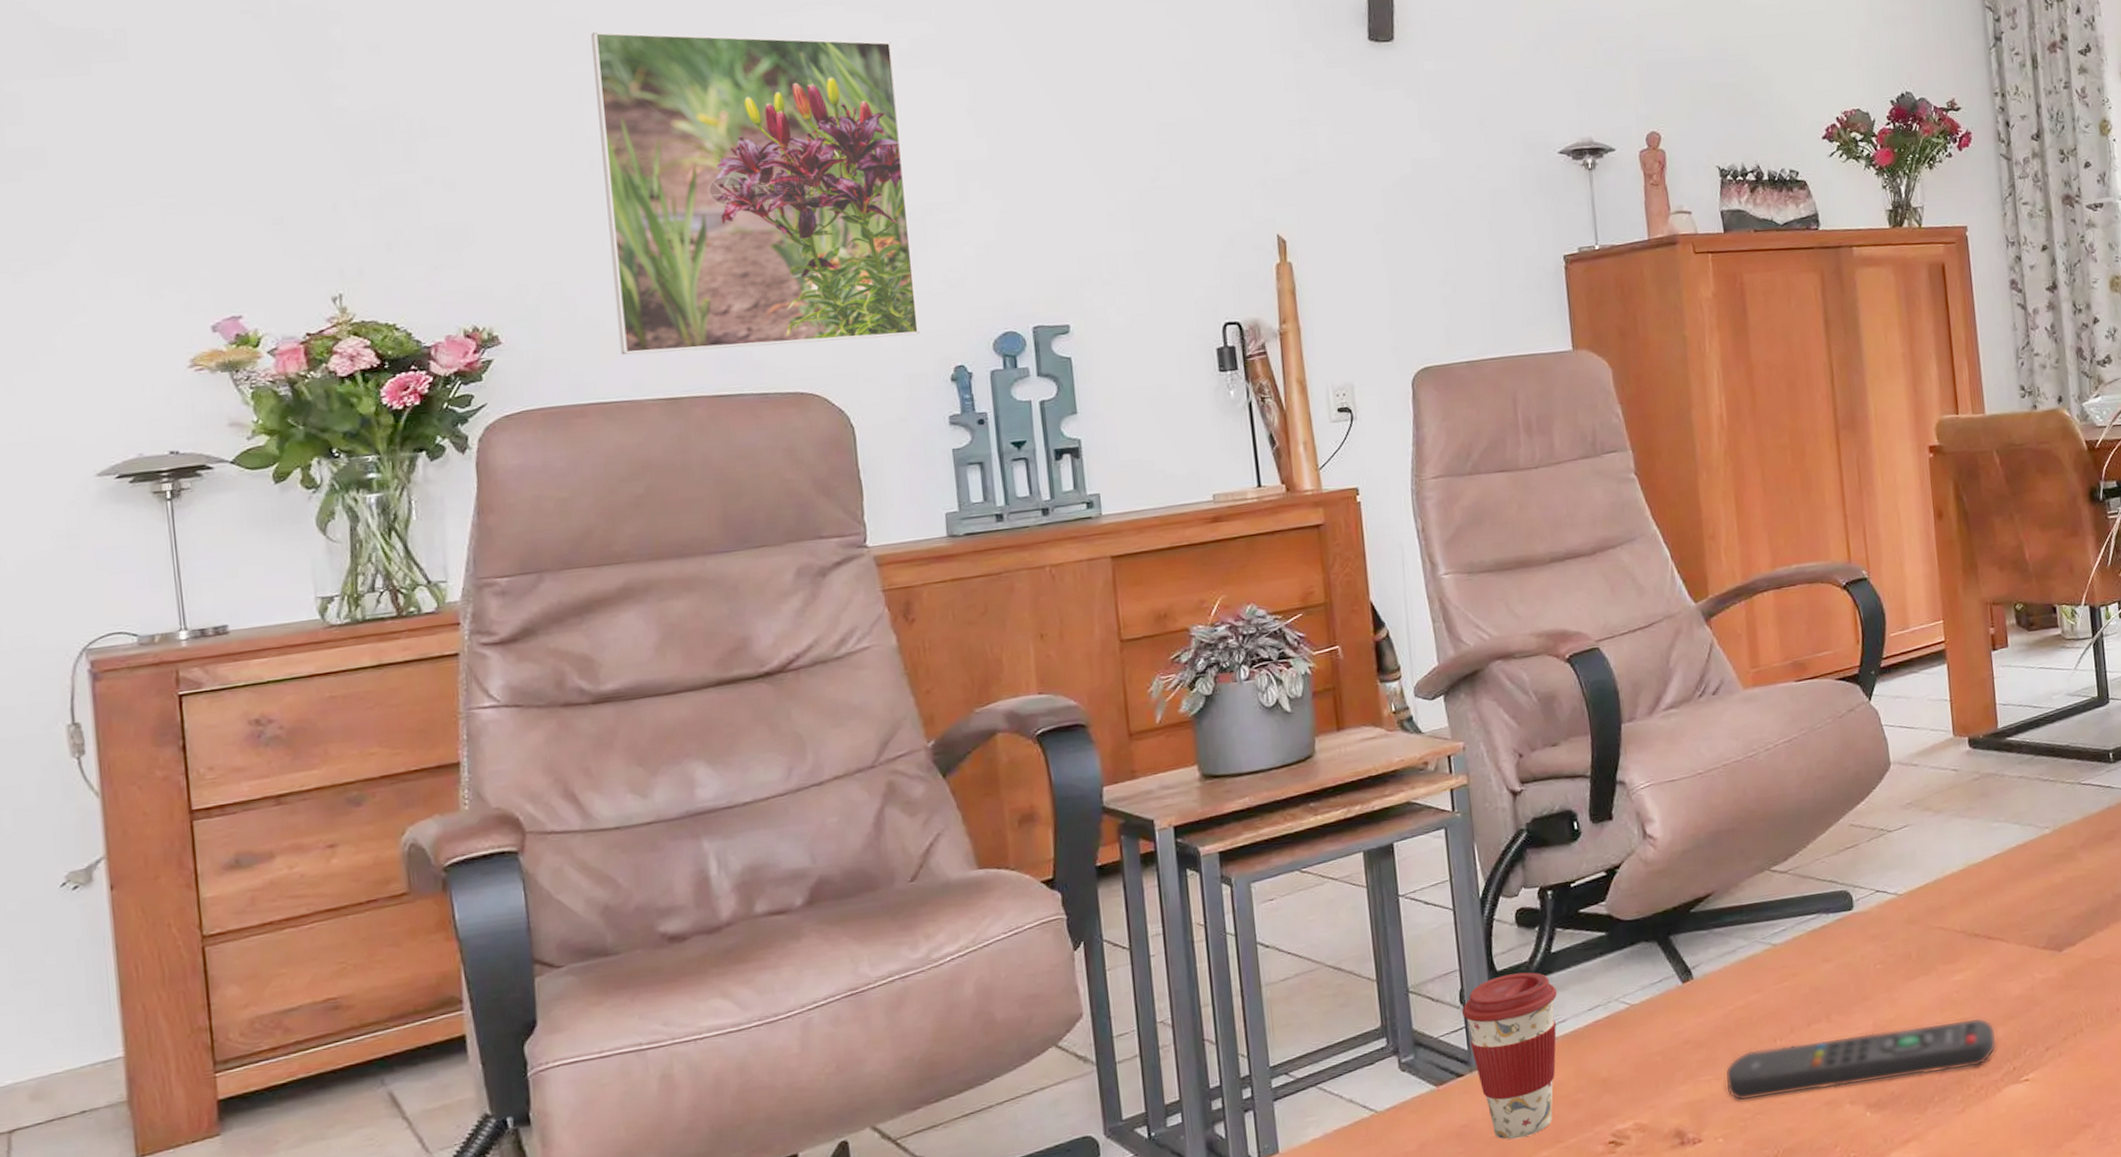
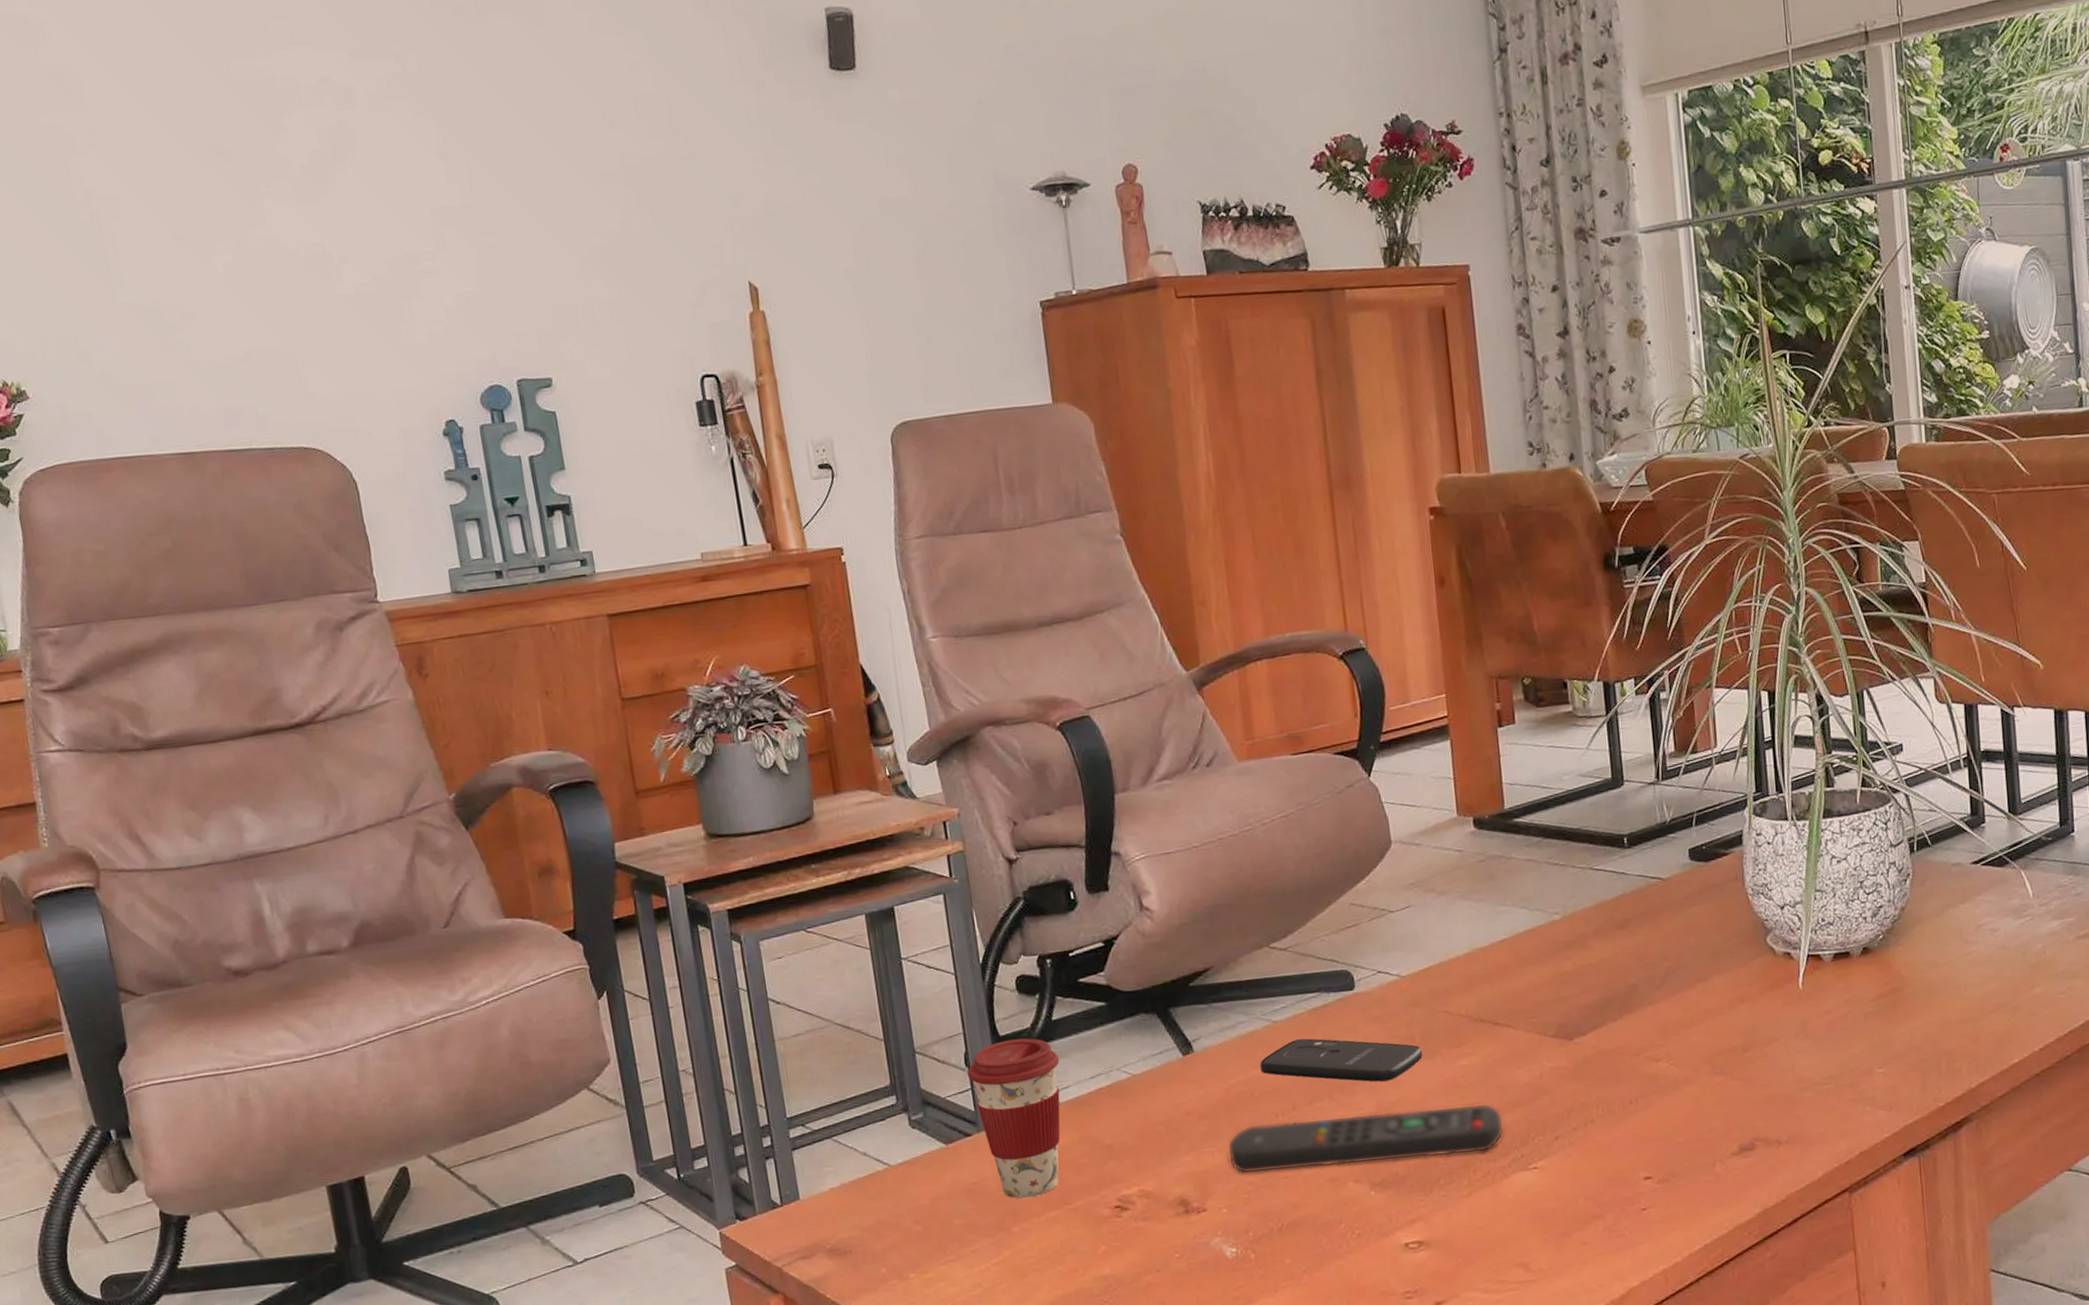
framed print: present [590,31,920,355] -> none [77,78,410,409]
smartphone: none [1759,960,1919,1002] -> present [1260,1038,1423,1082]

